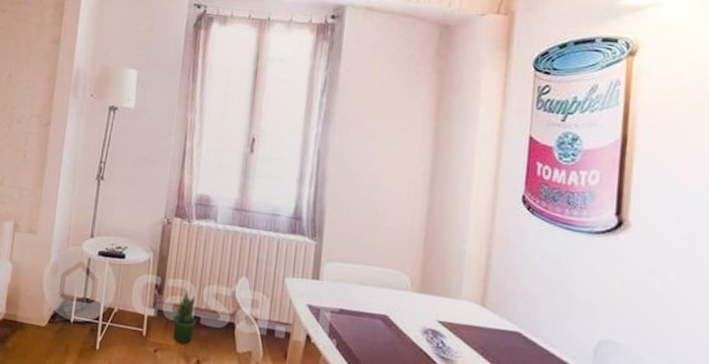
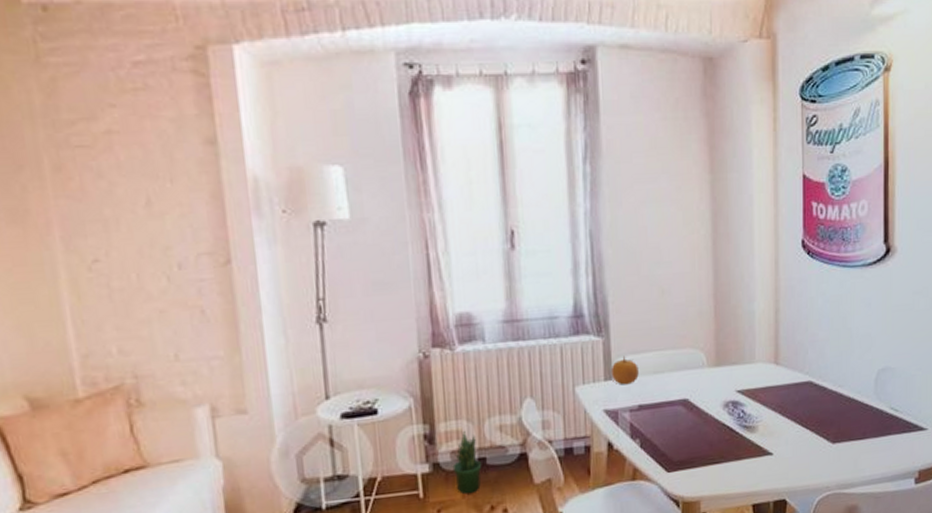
fruit: none [318,261,345,288] -> present [610,355,639,385]

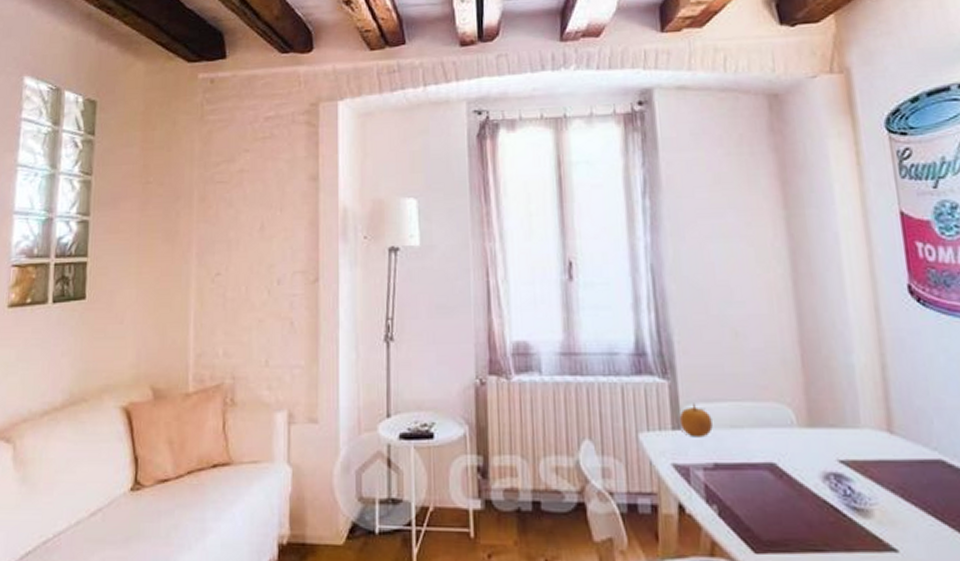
planter: present [452,431,482,494] -> none [505,469,536,542]

